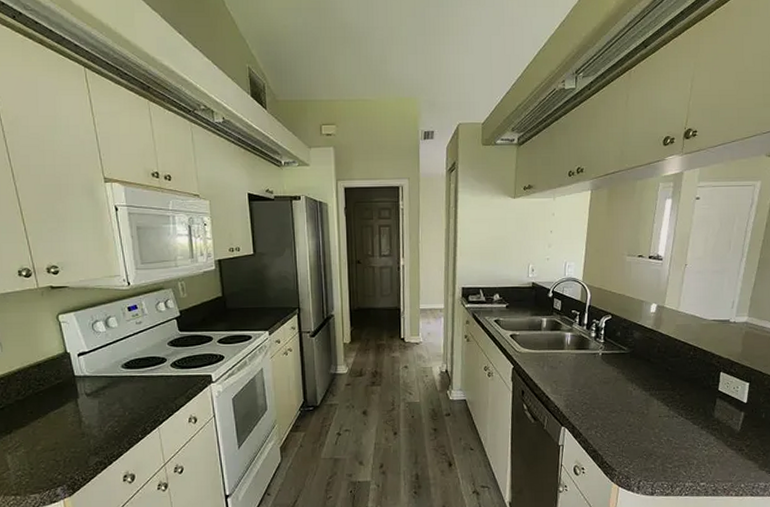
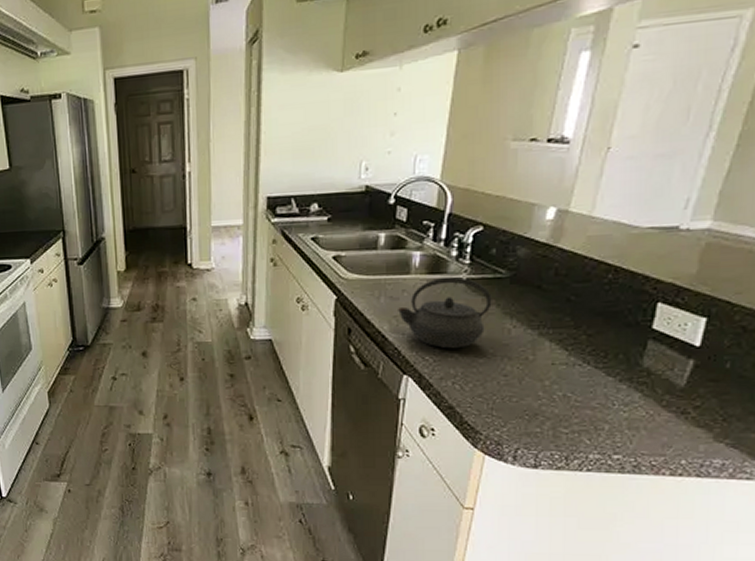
kettle: none [557,352,619,406] -> present [398,276,492,349]

